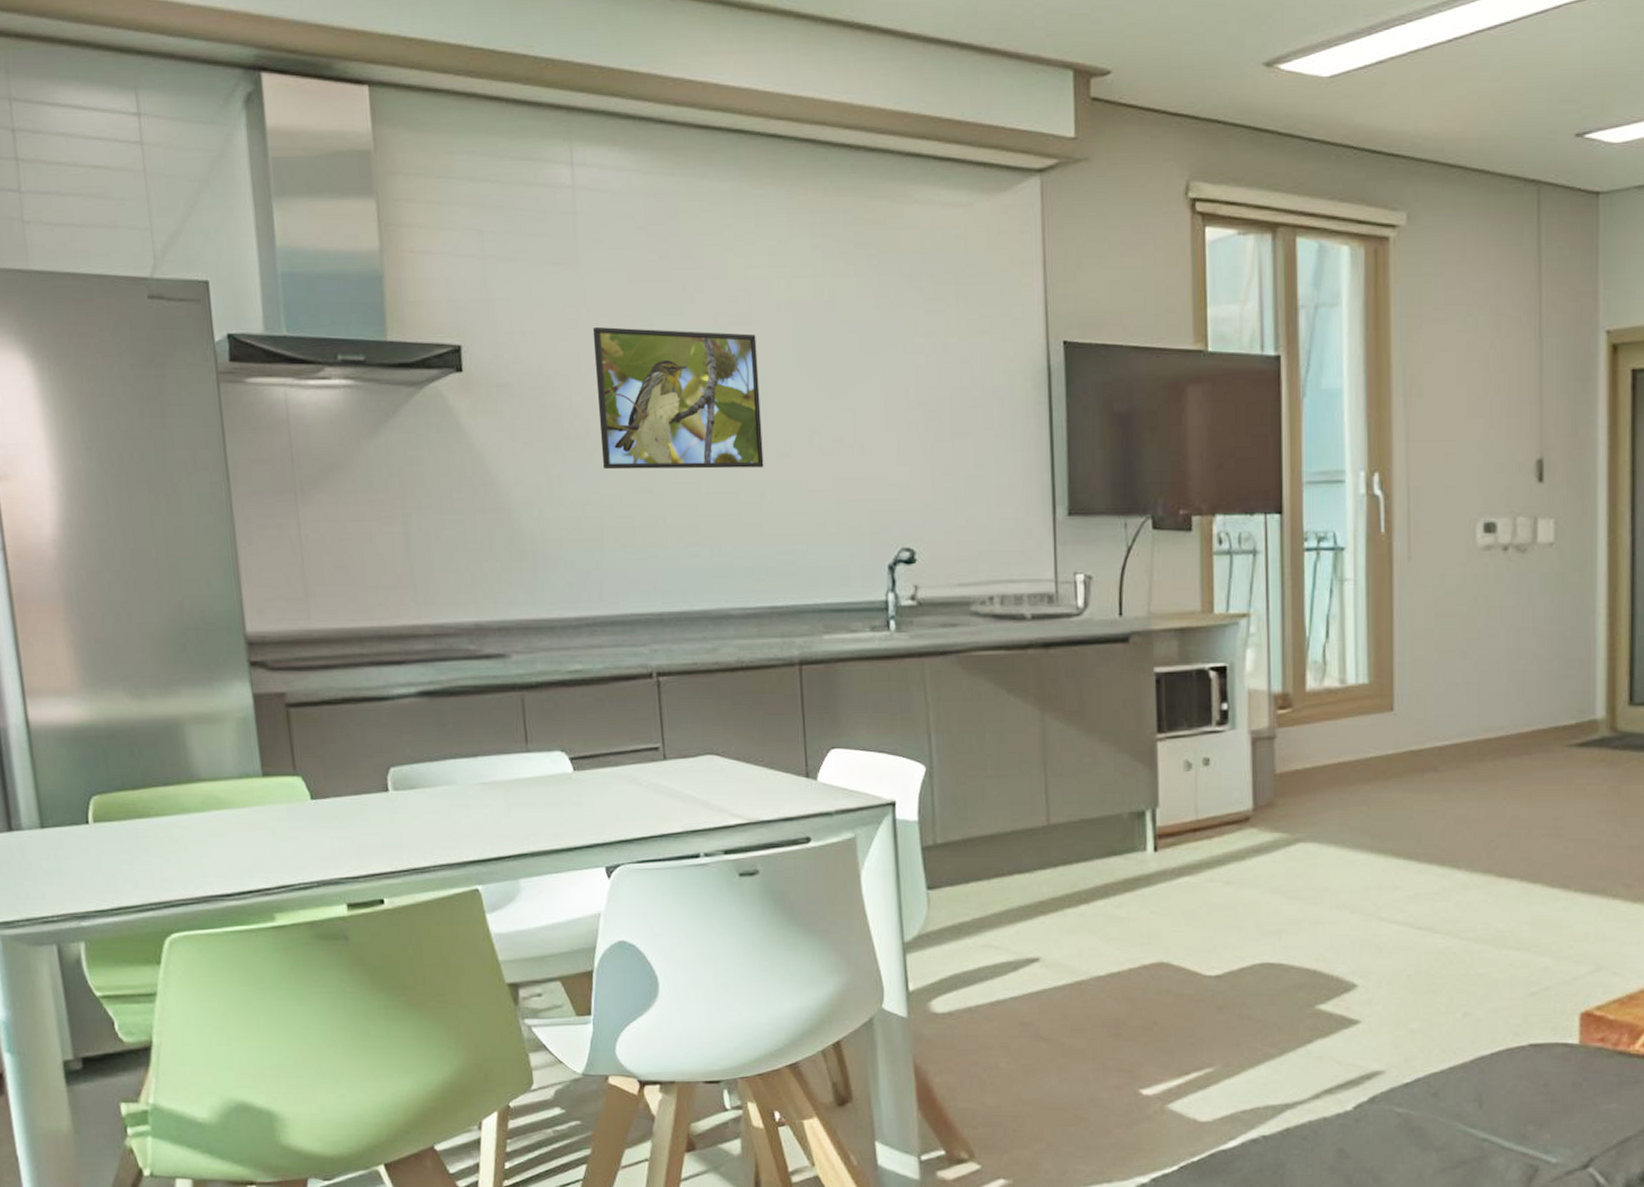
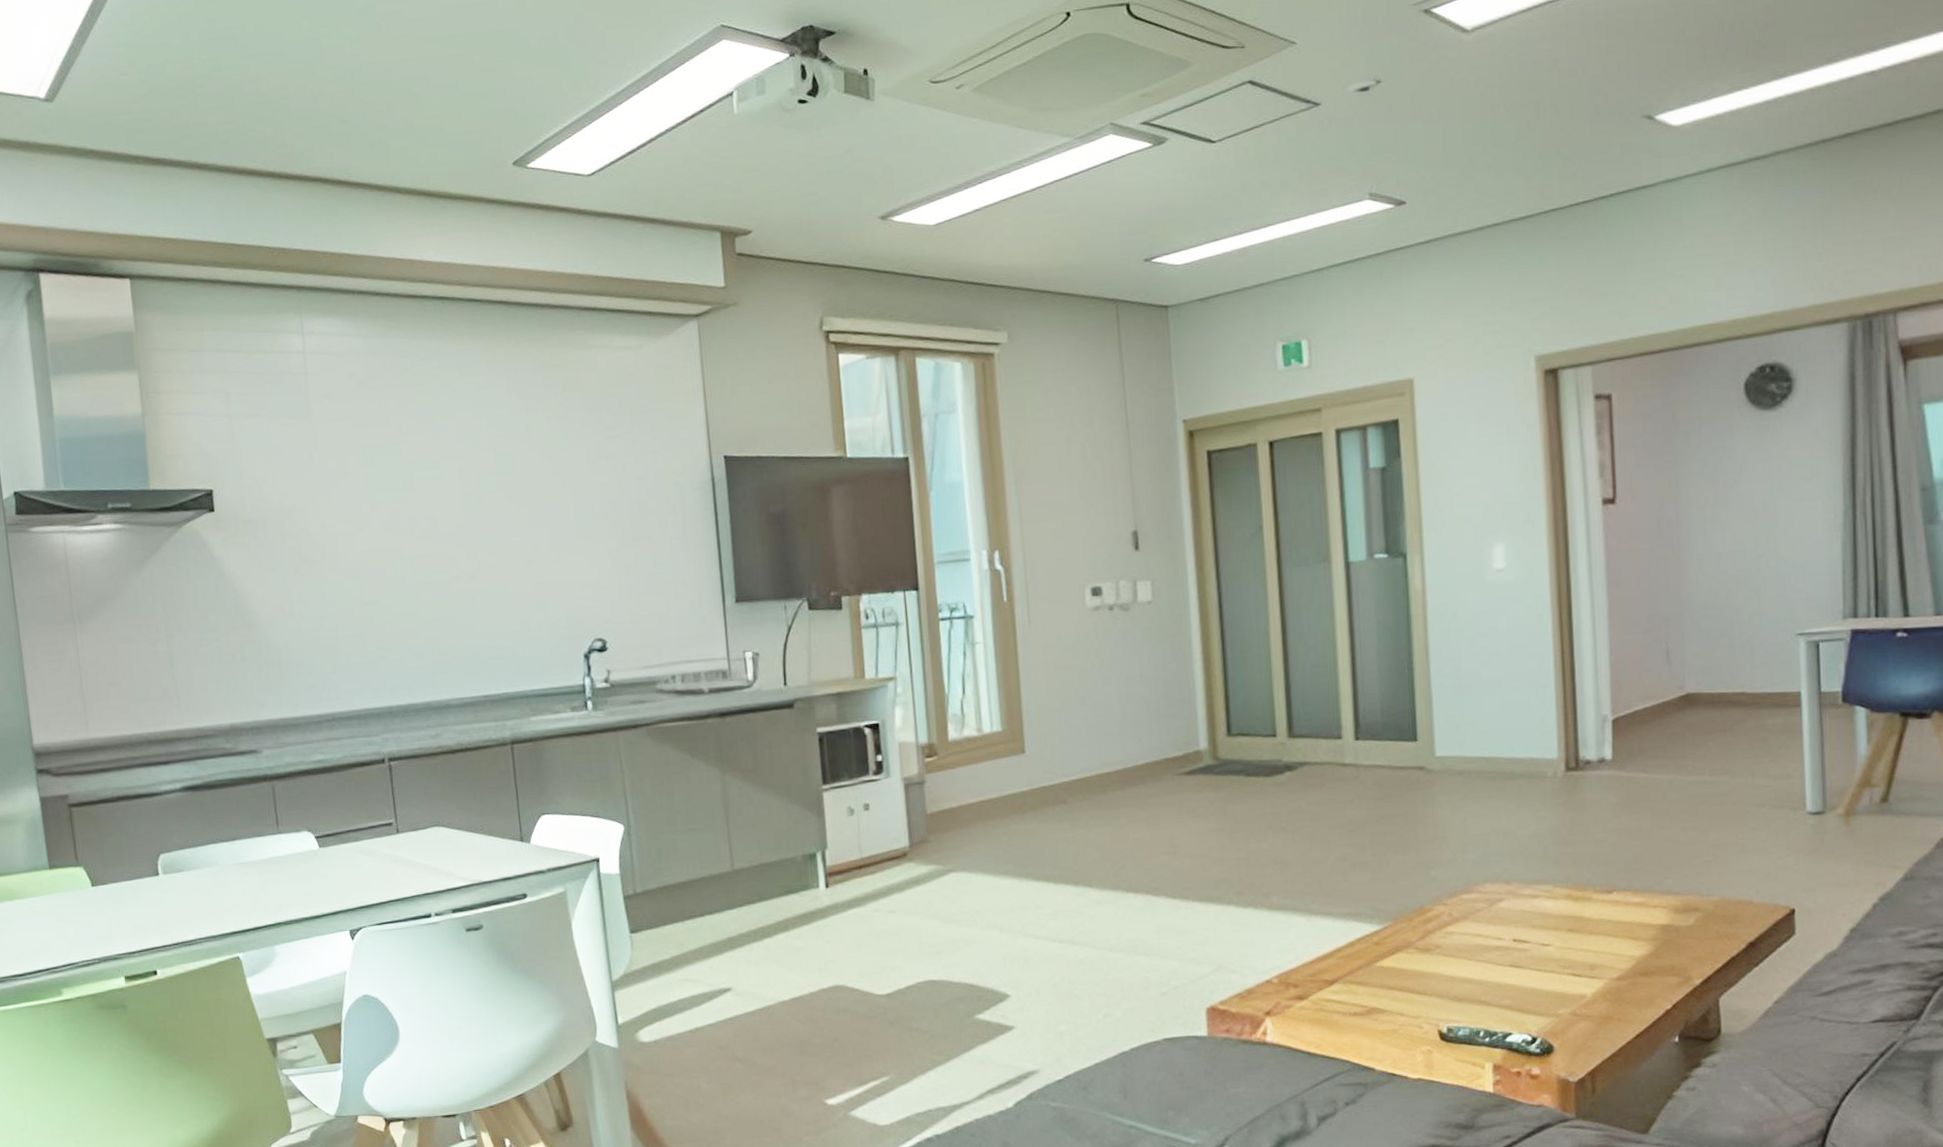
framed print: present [592,327,764,470] -> none [324,465,474,587]

